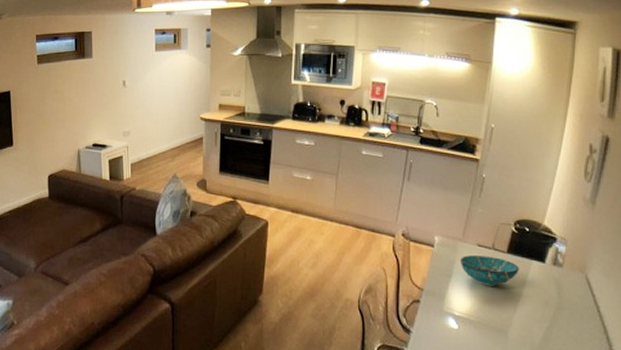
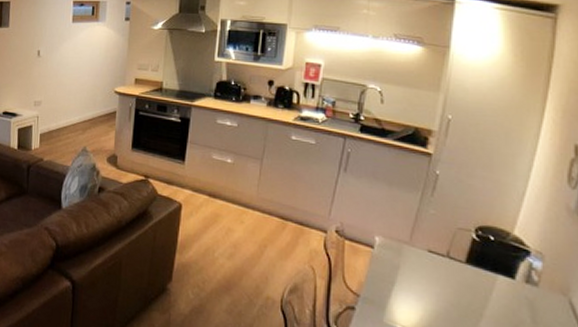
bowl: present [459,255,519,286] -> none [405,261,481,301]

